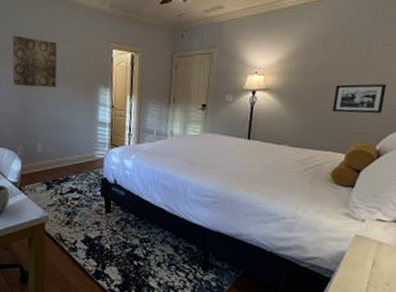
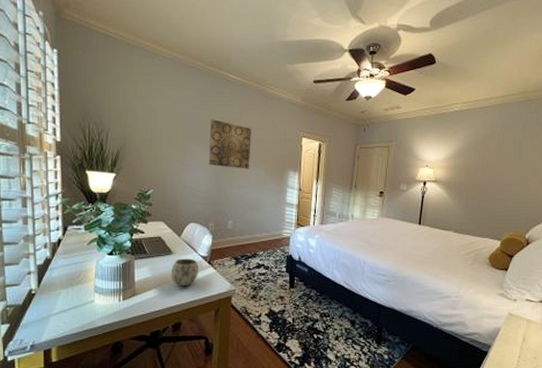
picture frame: present [332,84,387,114] -> none [490,180,535,206]

